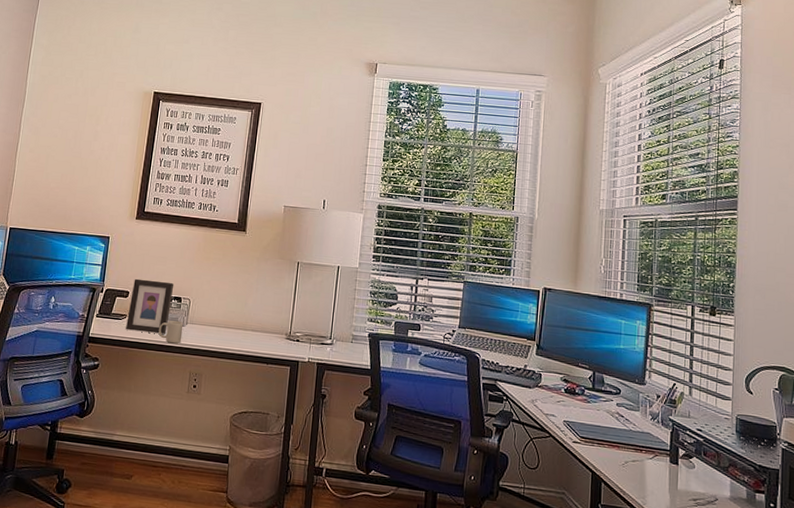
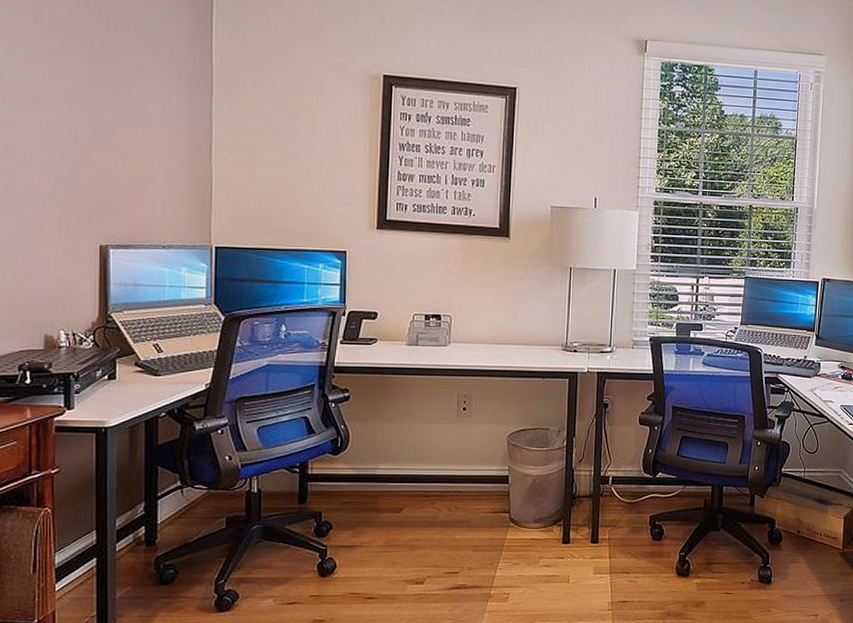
picture frame: present [126,278,174,334] -> none [378,297,431,356]
mug: present [158,320,184,344] -> none [417,340,446,366]

